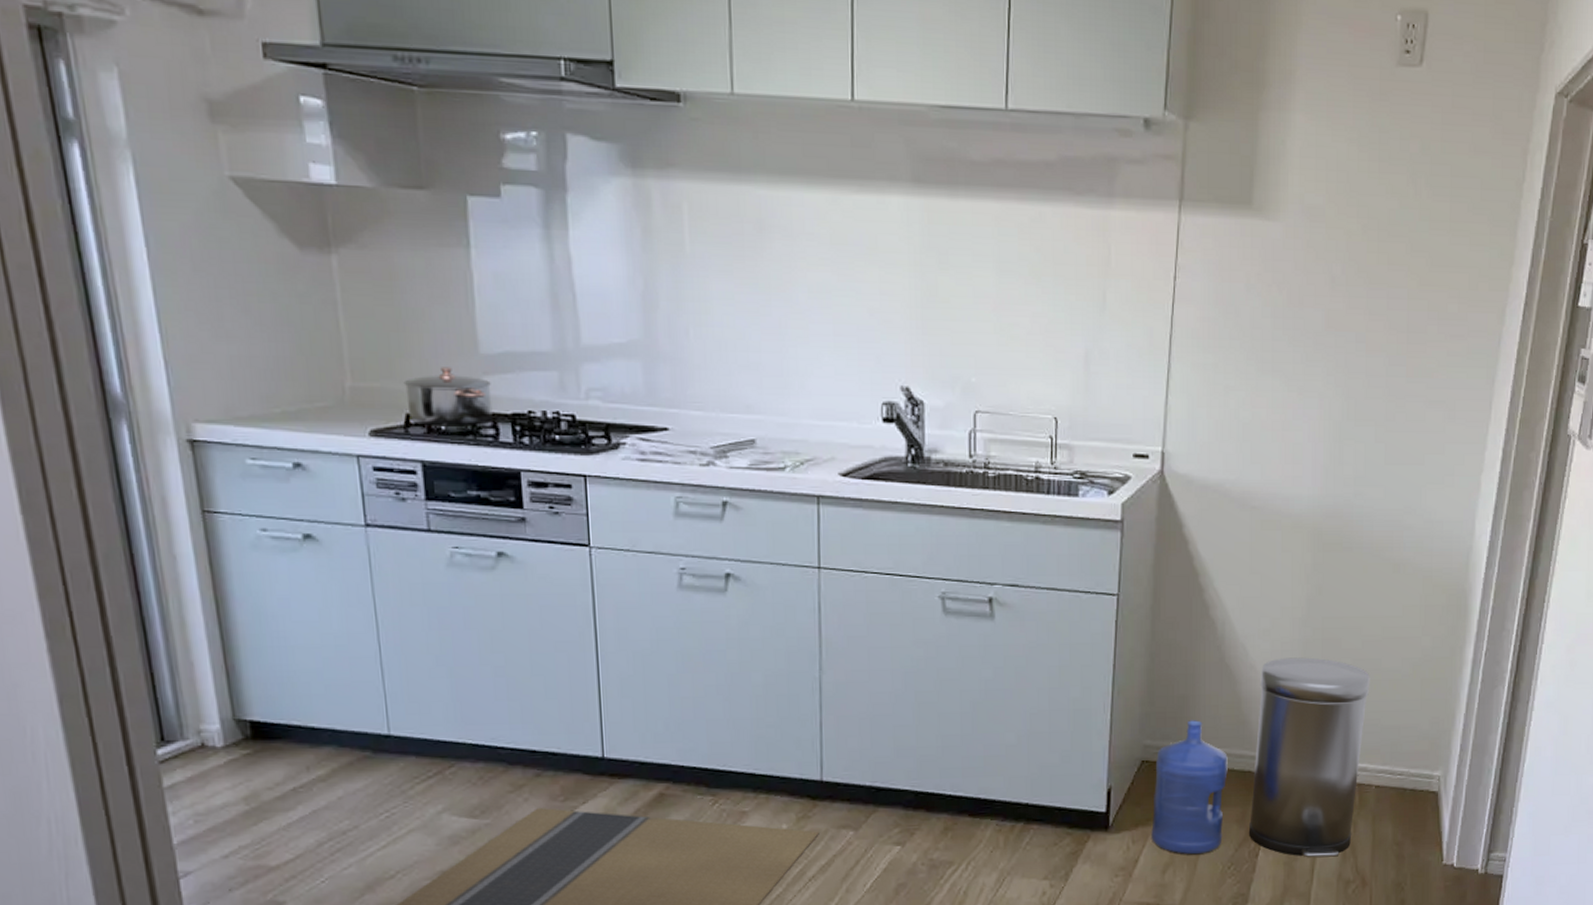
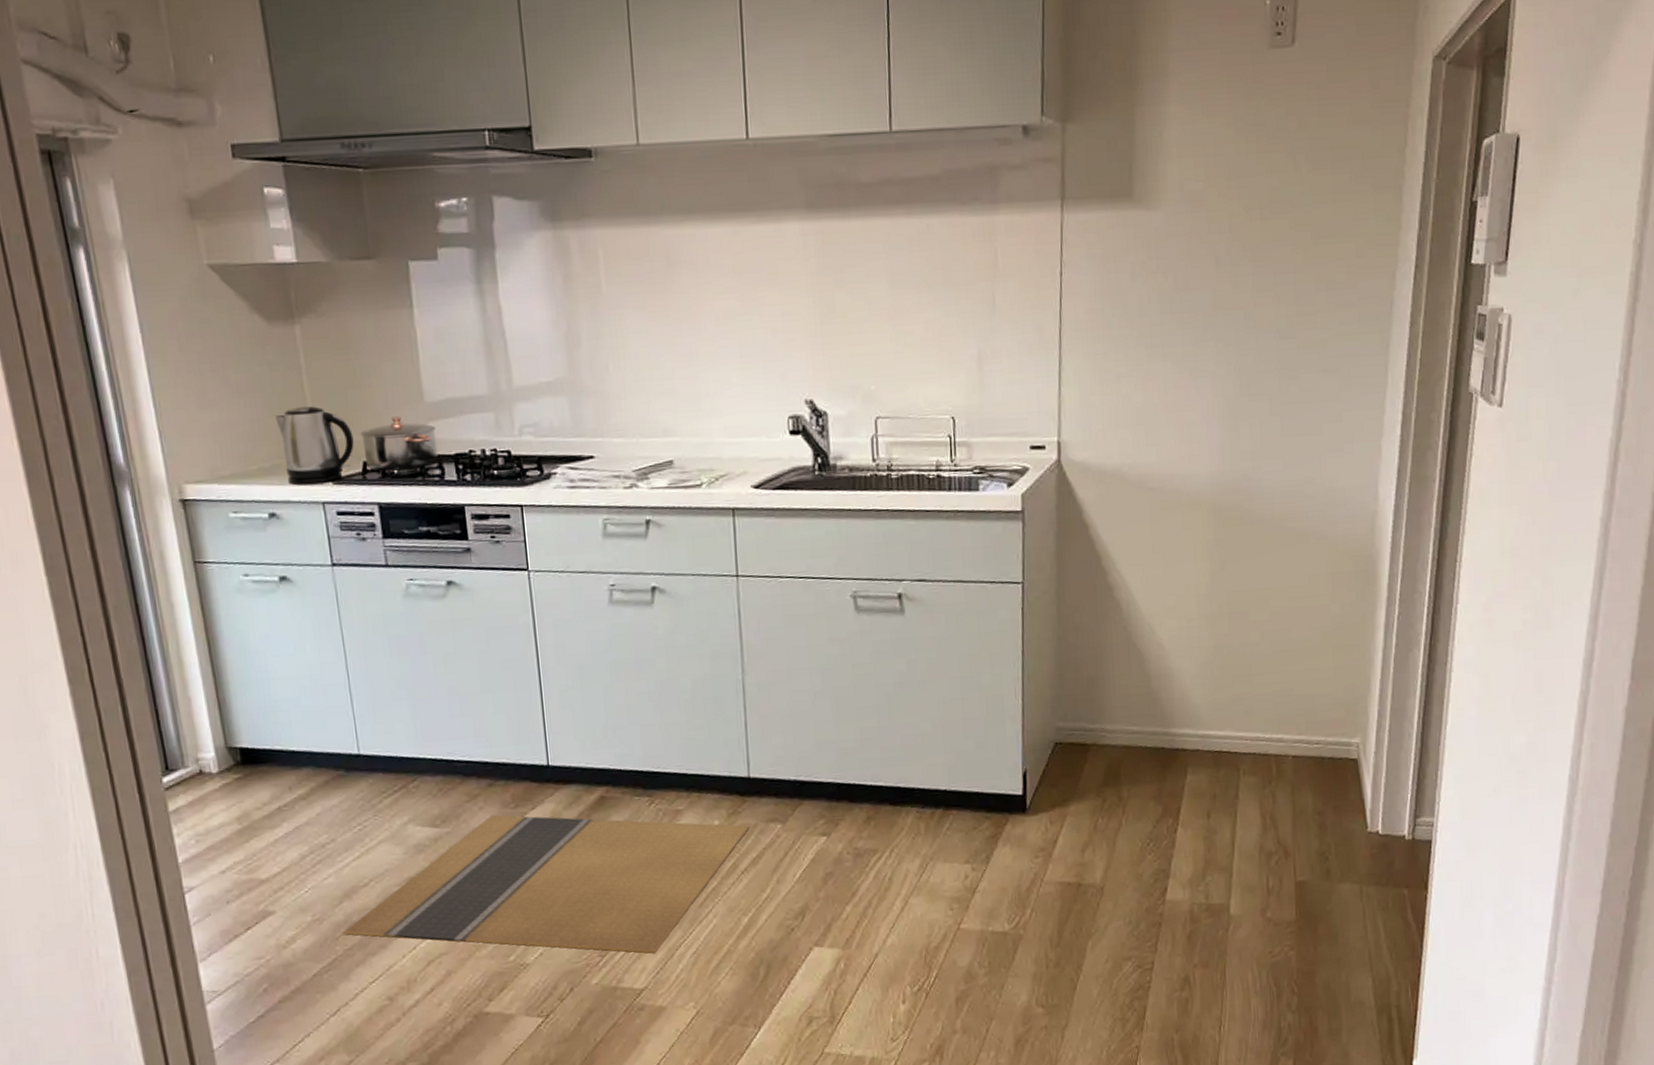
kettle: none [305,347,396,437] -> present [276,406,354,486]
water jug: present [1151,720,1228,855] -> none [1068,700,1141,833]
pedal bin: present [1249,657,1370,858] -> none [1166,632,1281,832]

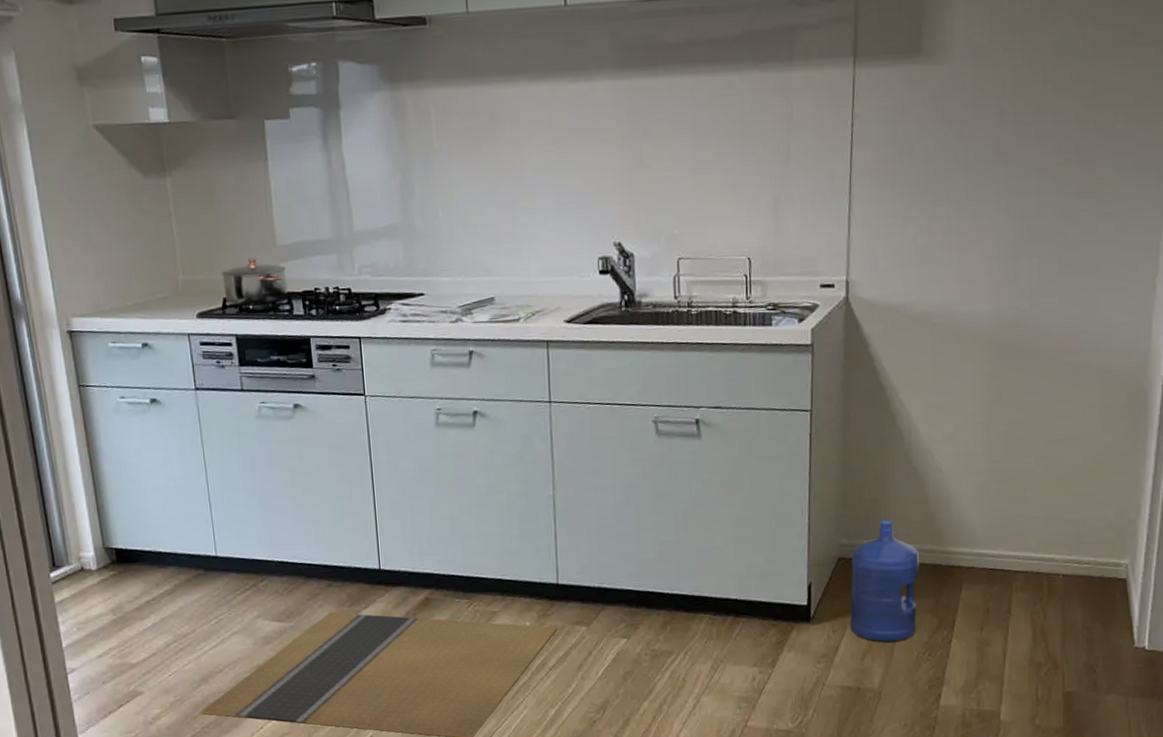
kettle: present [276,406,354,486] -> none [149,249,216,319]
water jug: none [1068,700,1141,833] -> present [850,520,919,642]

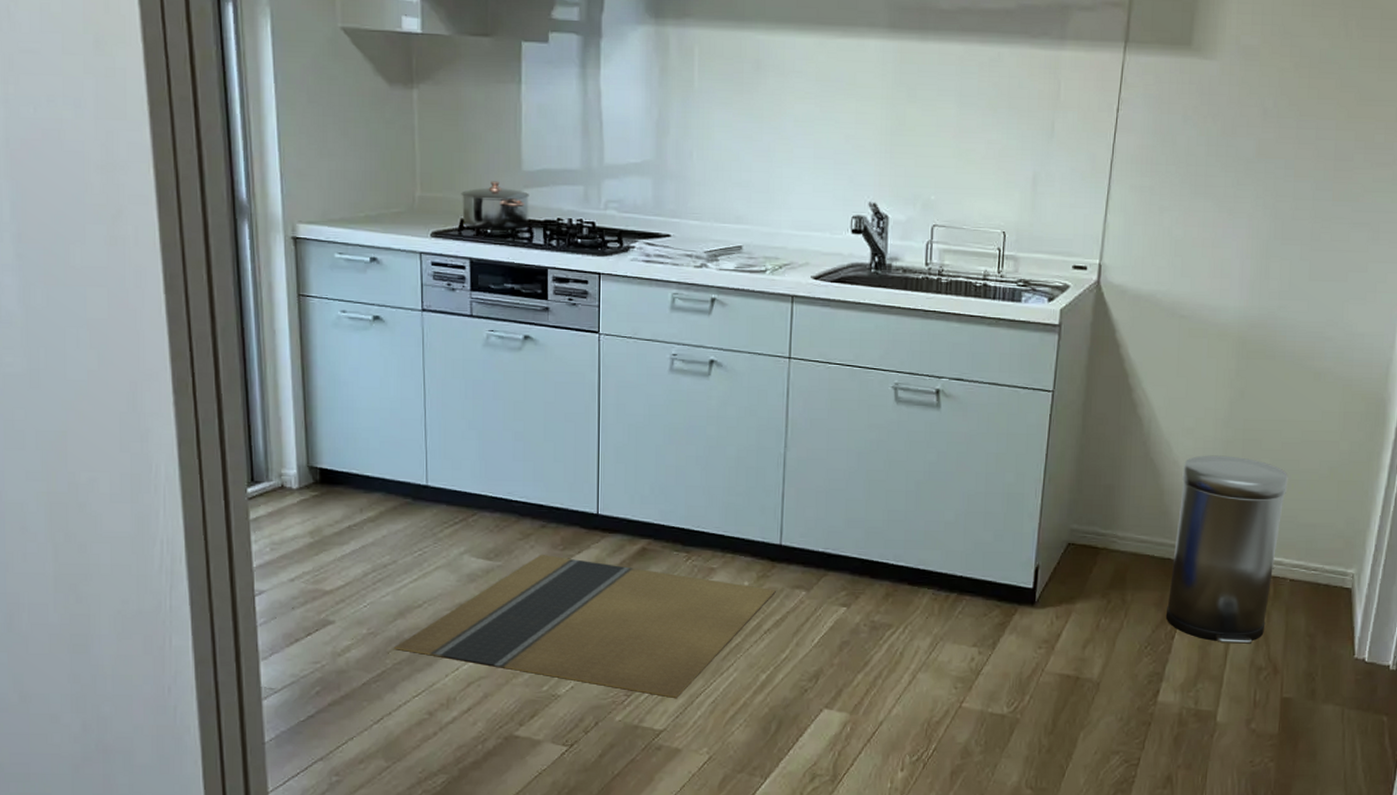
water jug: present [850,520,919,642] -> none [1074,508,1149,633]
pedal bin: none [942,458,1054,644] -> present [1166,455,1288,645]

